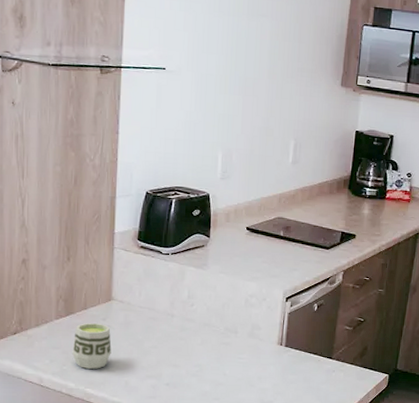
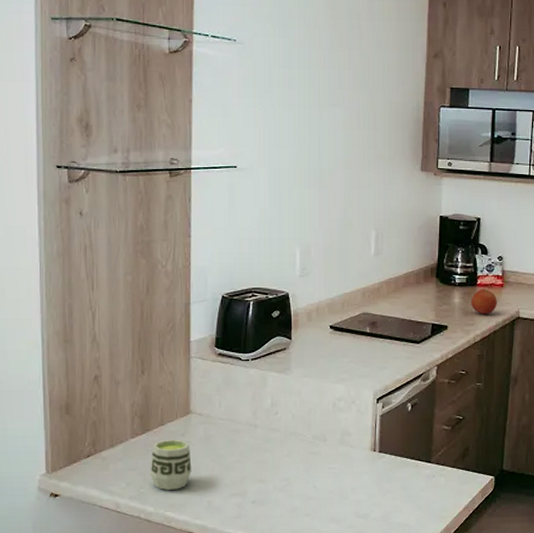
fruit: none [379,202,403,227] -> present [471,288,497,315]

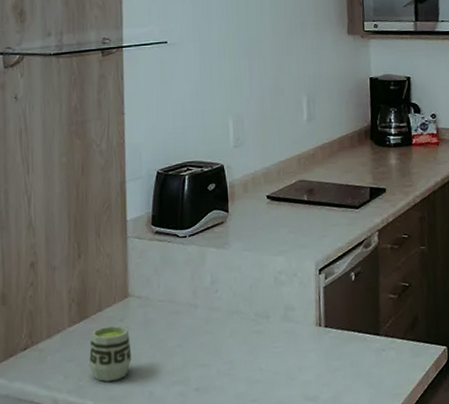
fruit: present [471,288,497,315] -> none [407,148,435,175]

